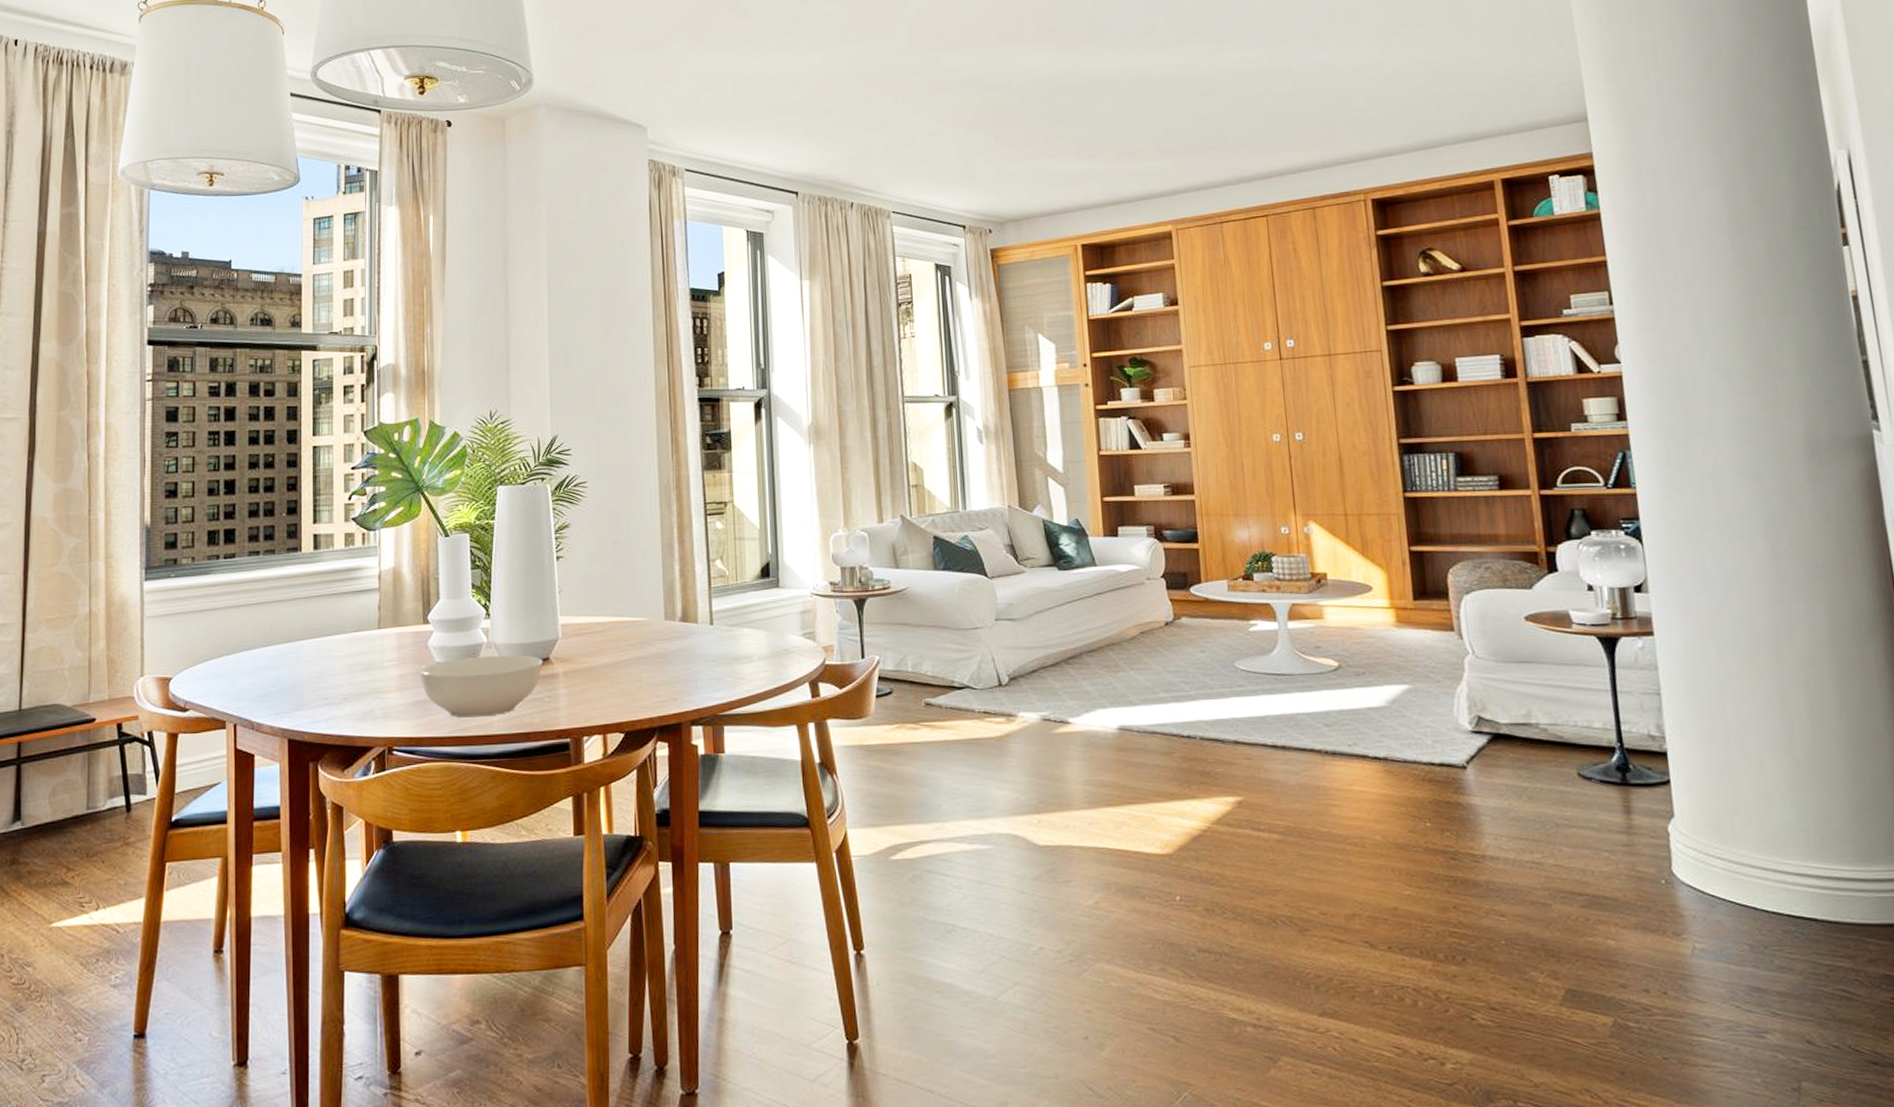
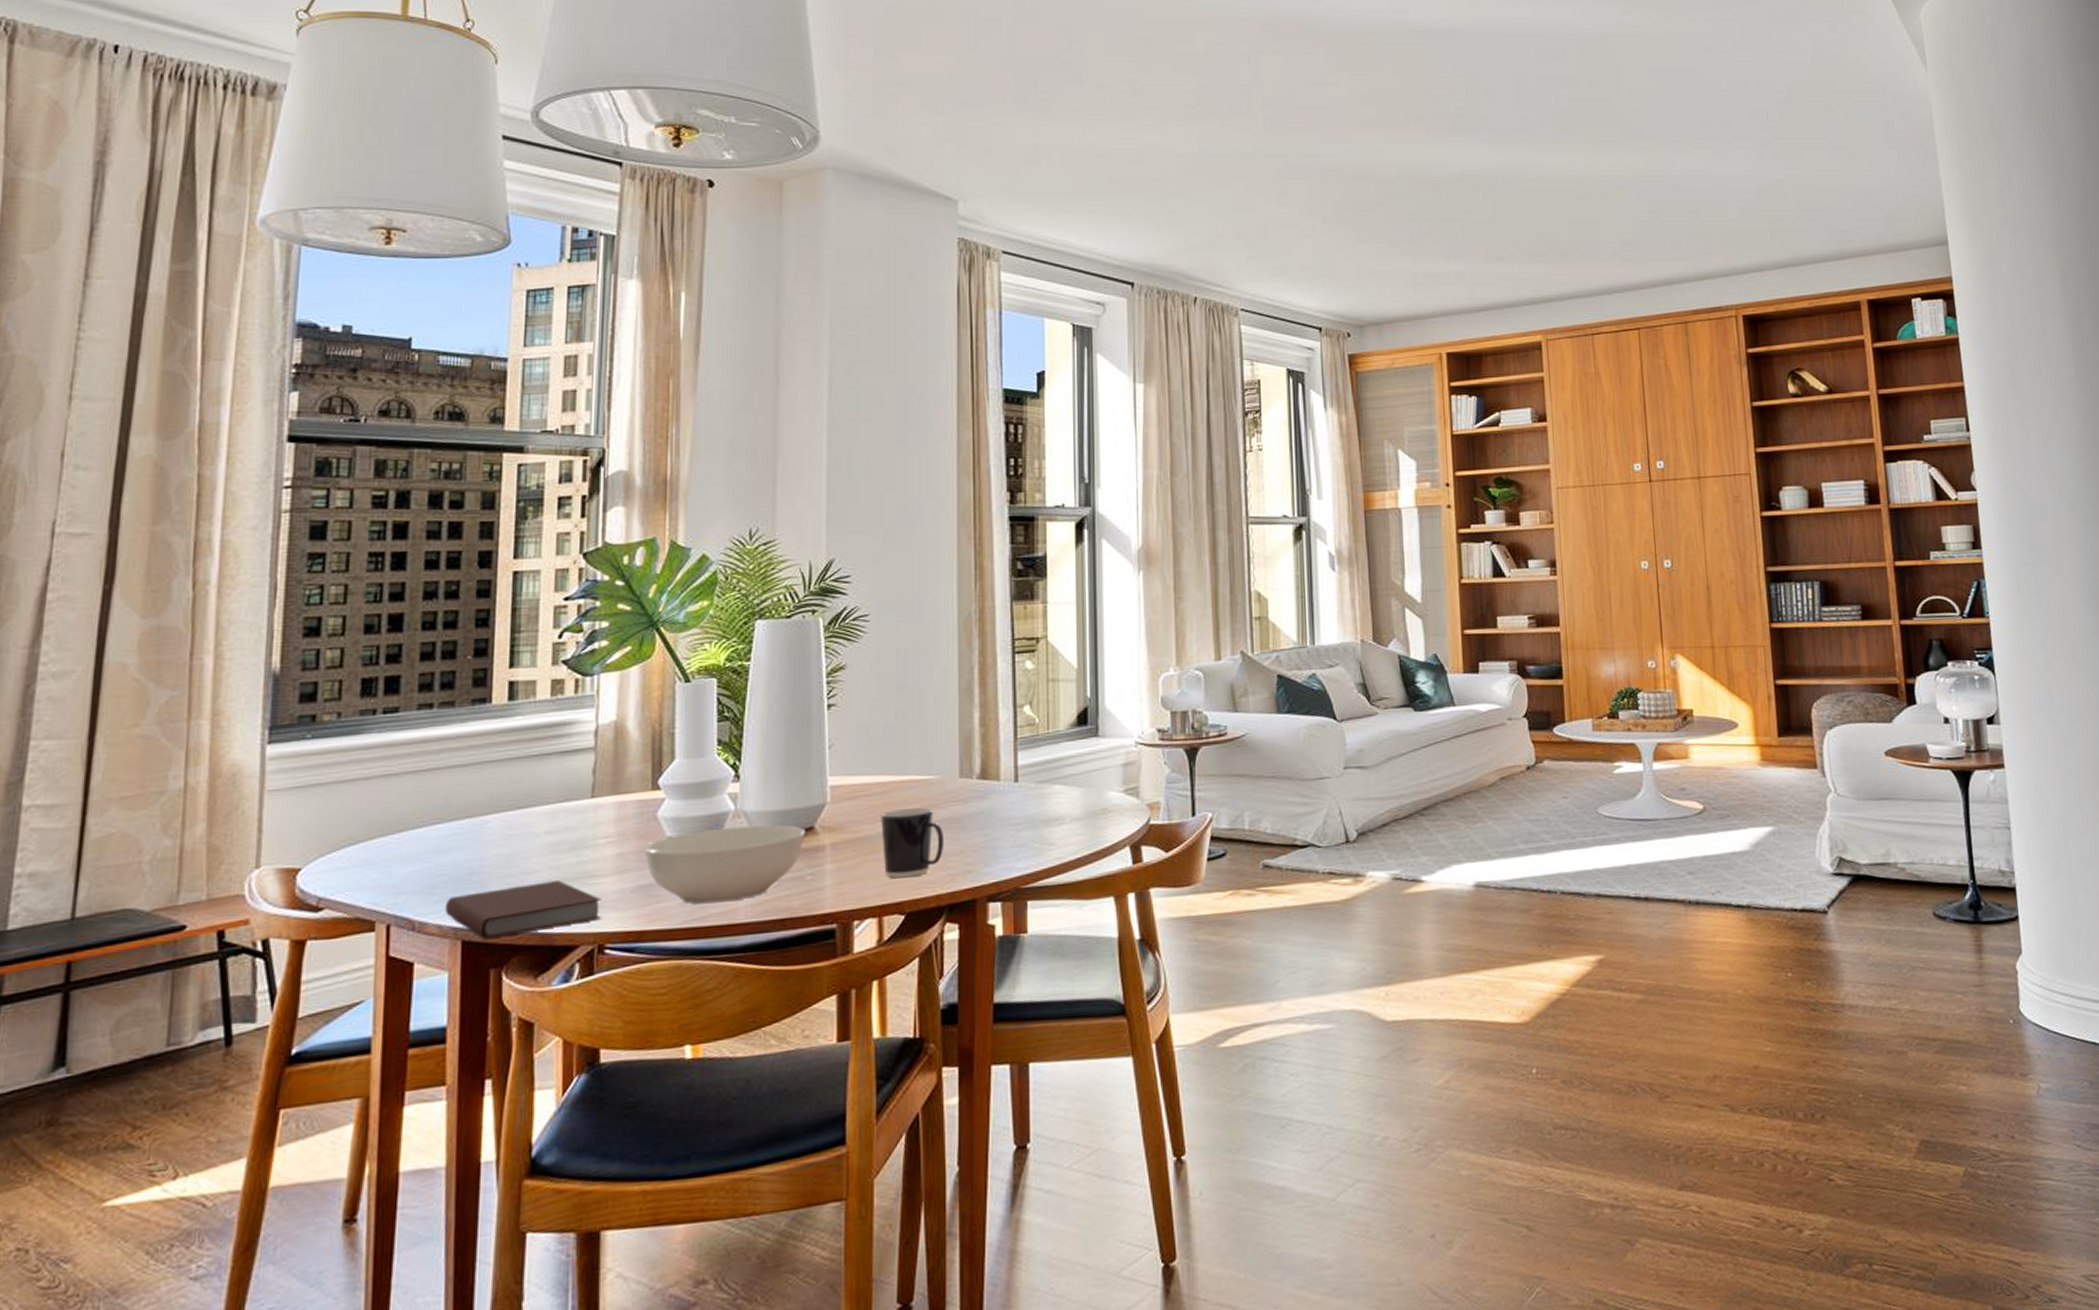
book: none [275,694,389,739] -> present [445,880,602,940]
mug: none [602,645,655,703] -> present [881,808,945,879]

